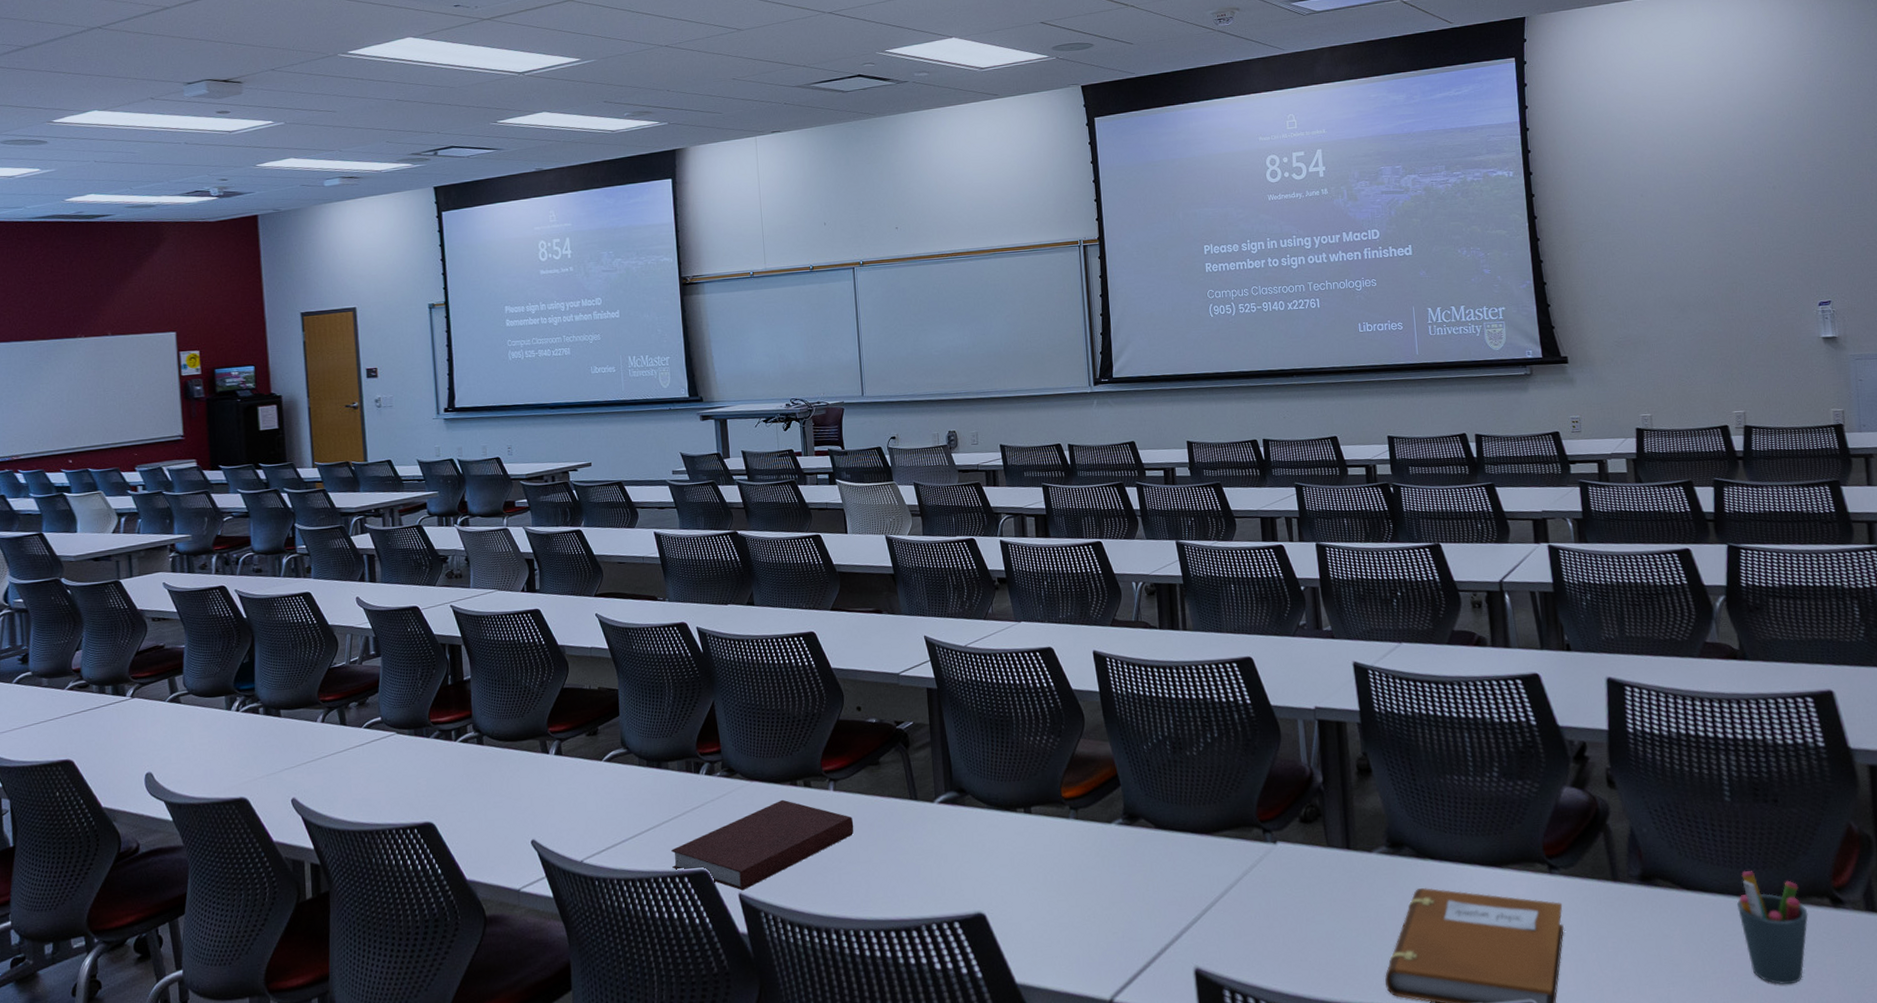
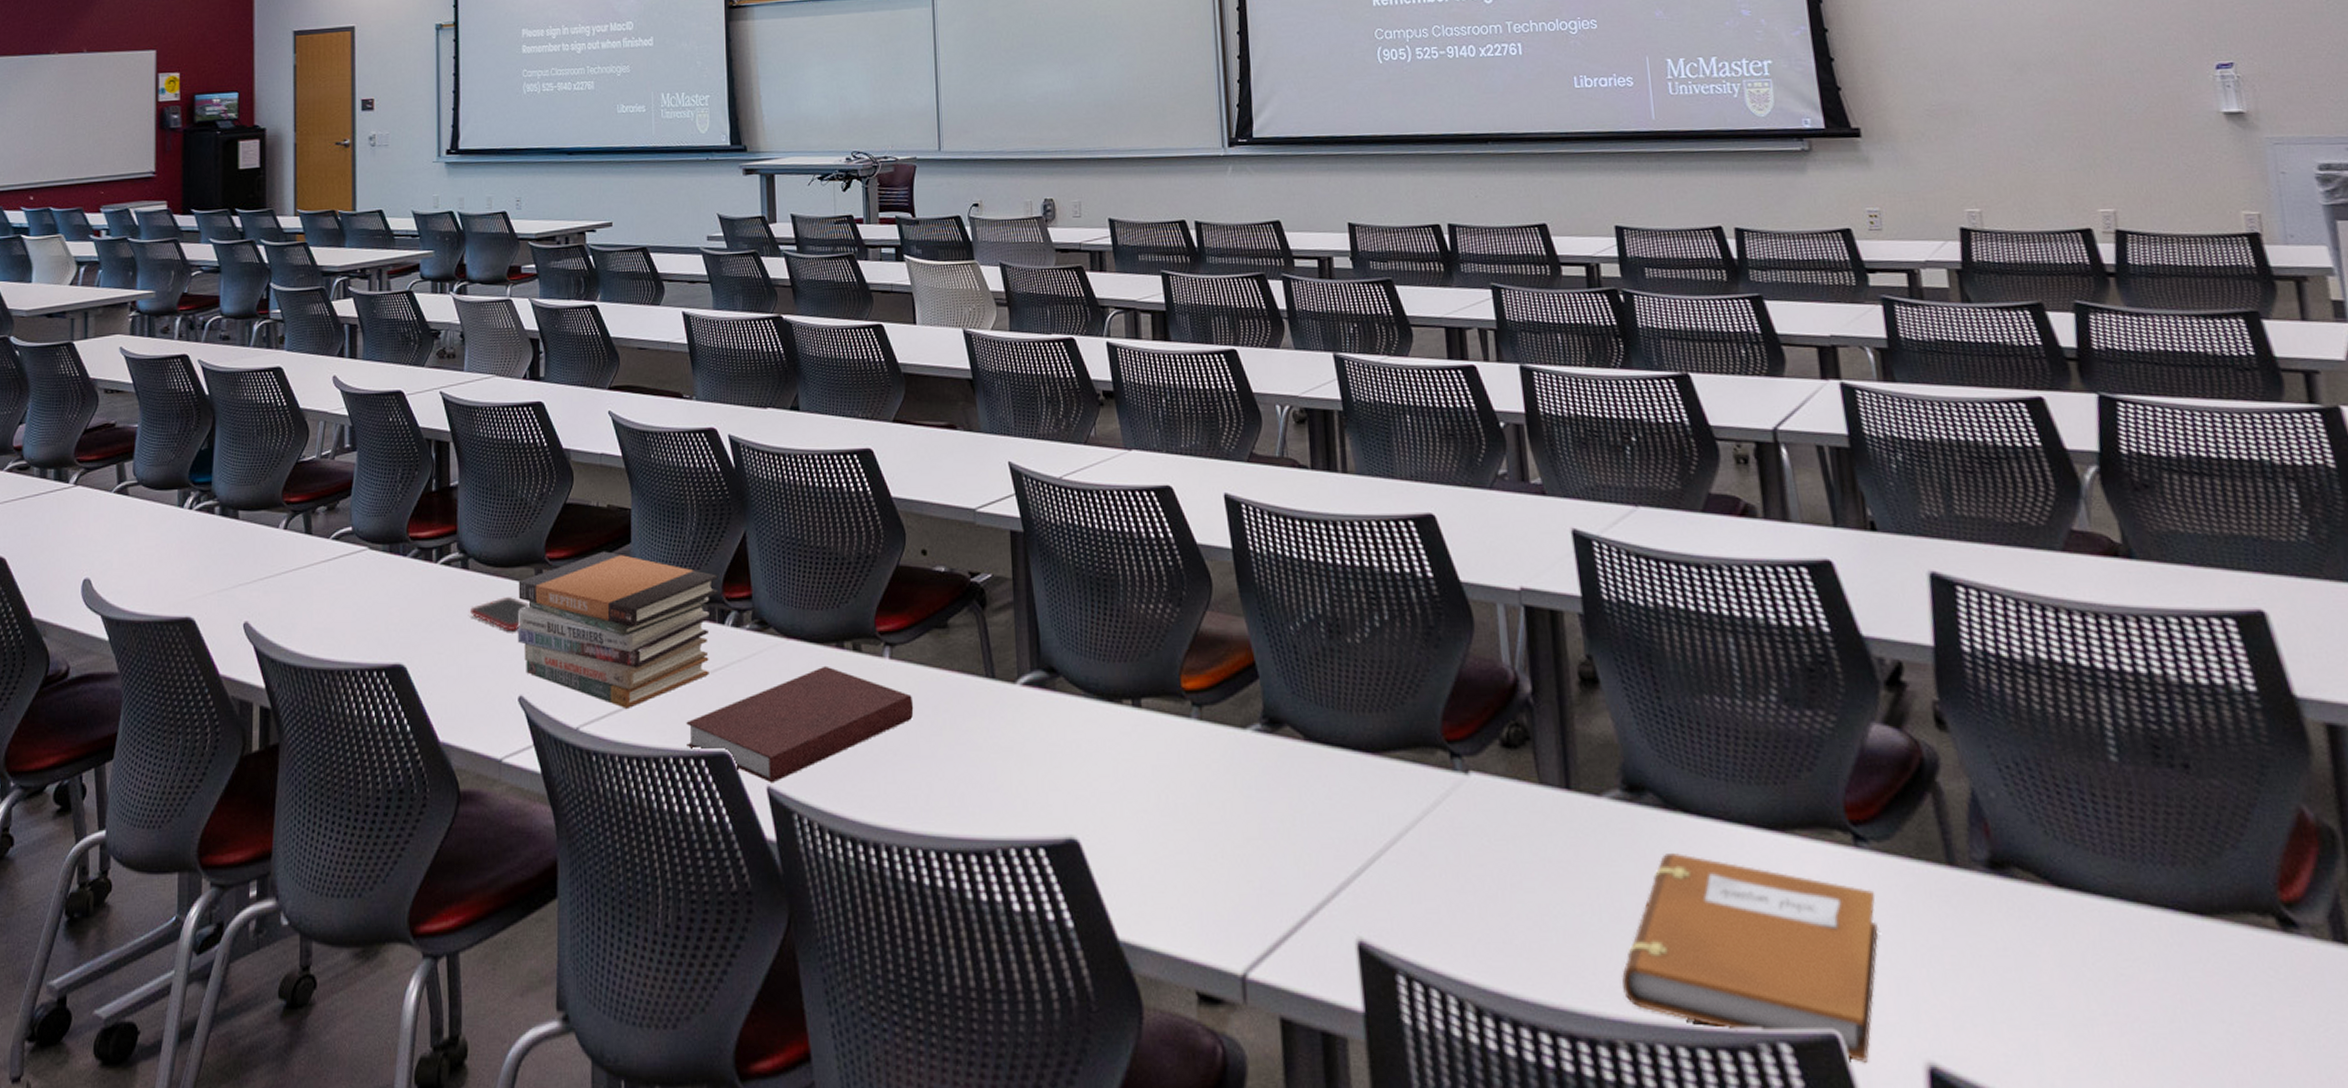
cell phone: none [487,764,537,791] -> present [470,597,530,632]
book stack: none [526,723,694,843] -> present [517,551,719,708]
pen holder: present [1737,870,1808,985] -> none [2135,865,2245,1043]

